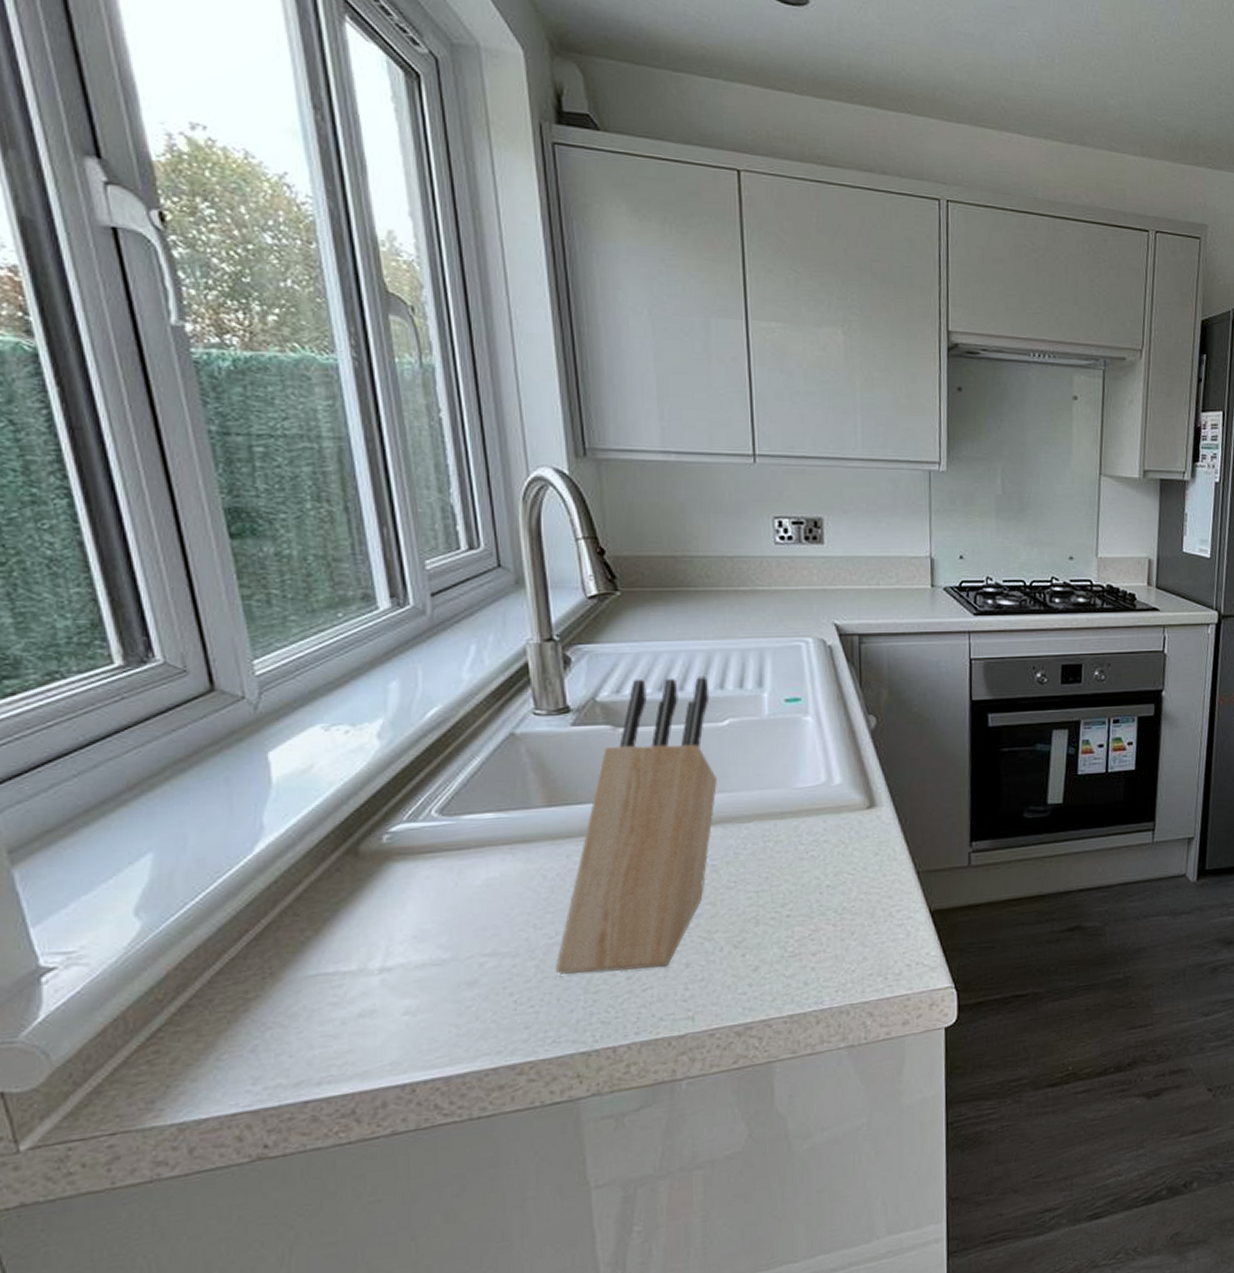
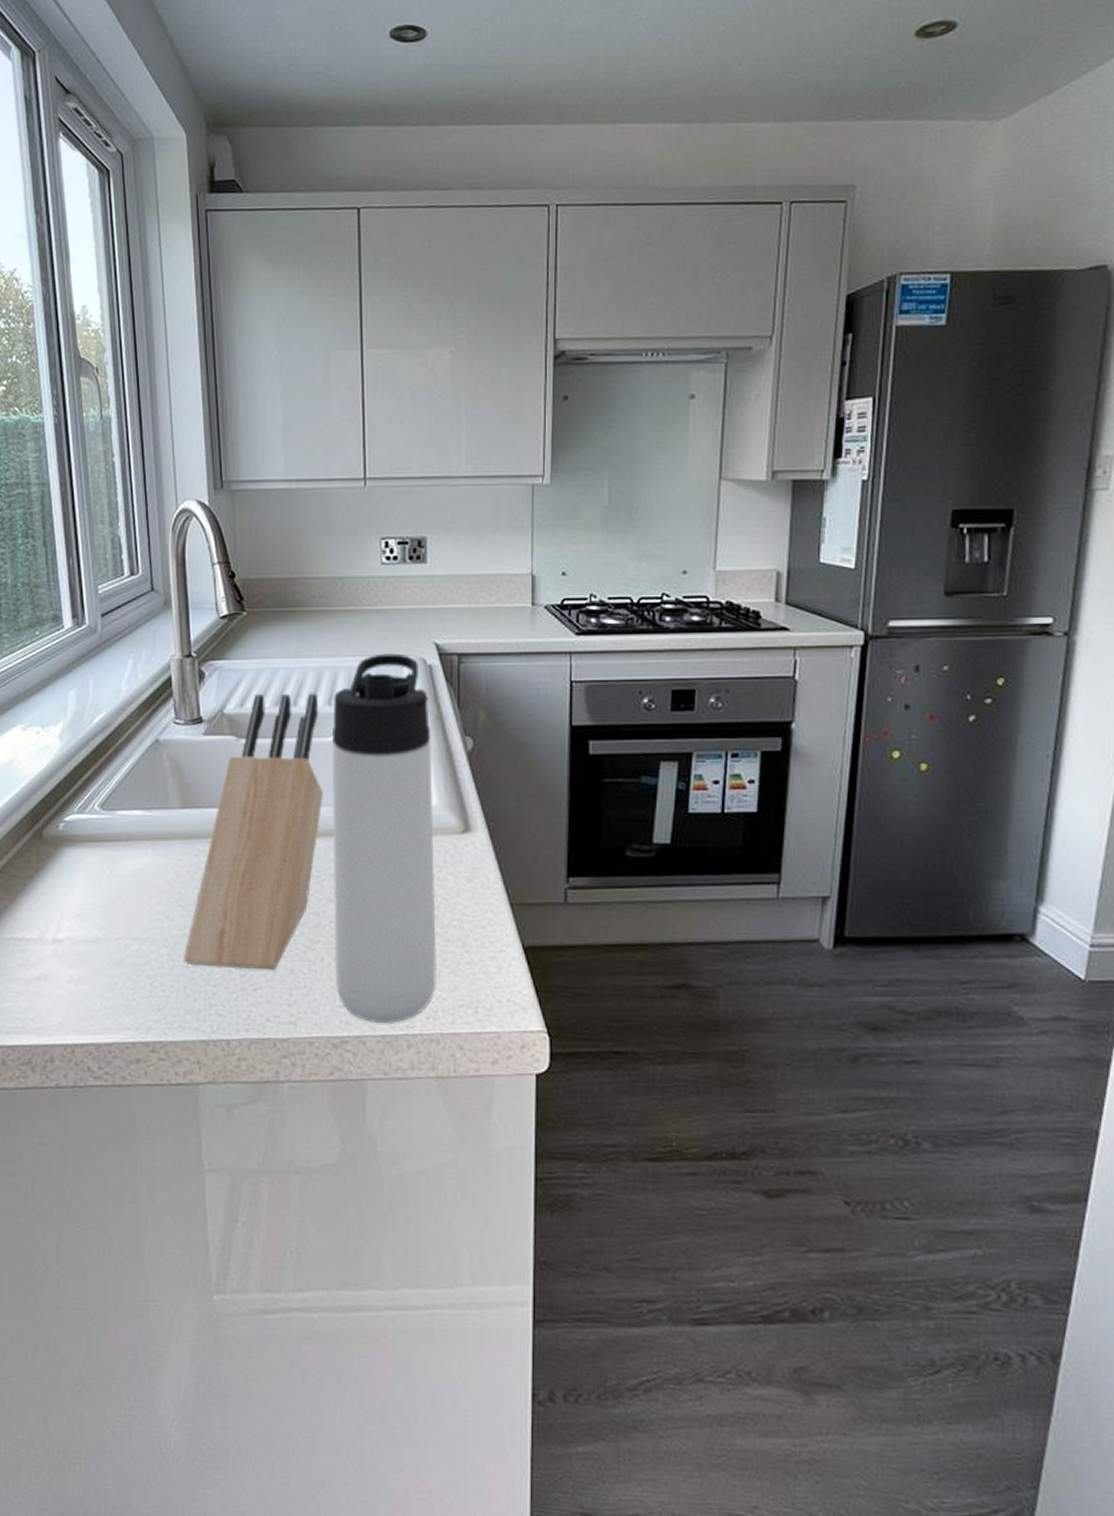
thermos bottle: none [724,634,846,1004] -> present [331,653,438,1023]

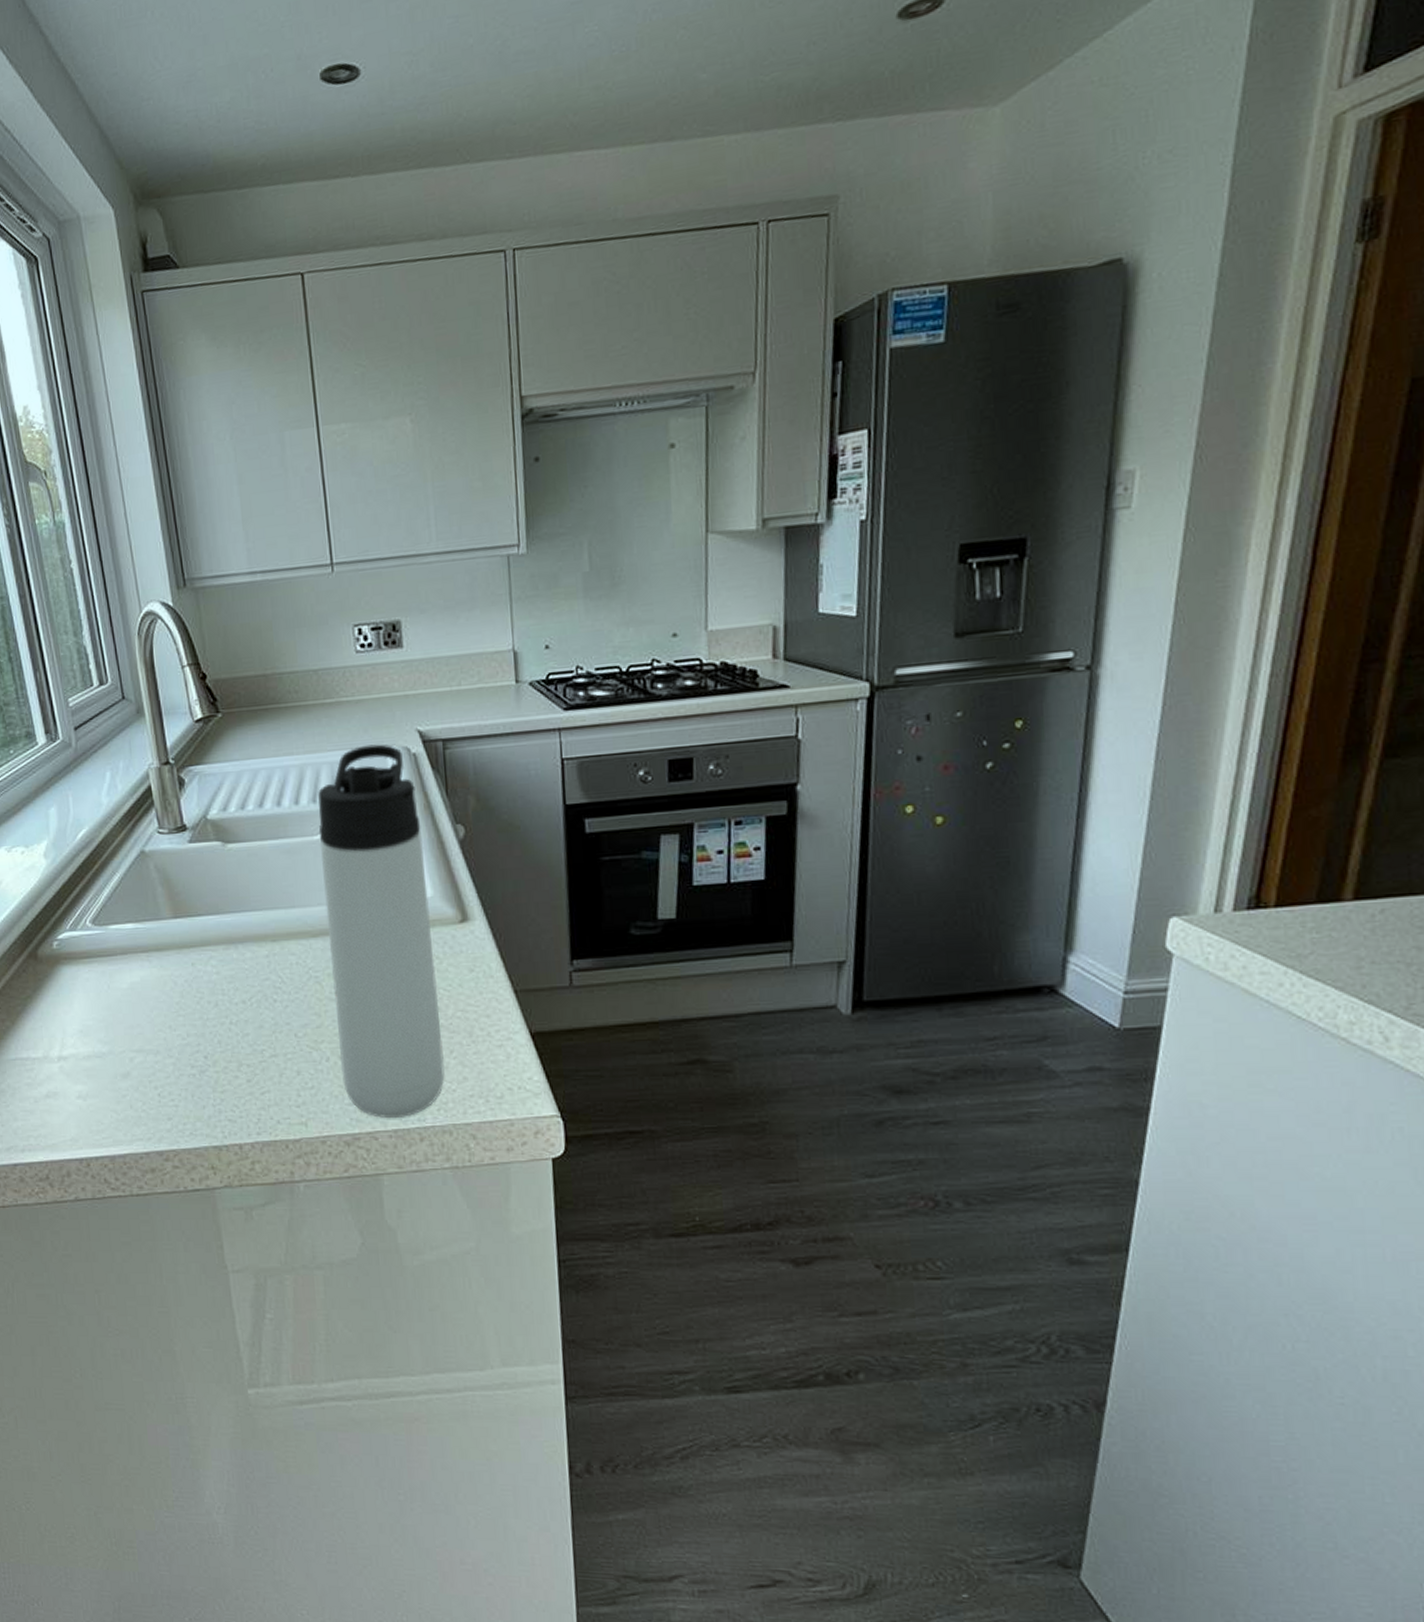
knife block: present [183,693,323,971] -> none [188,791,316,1074]

